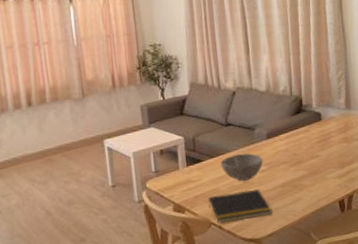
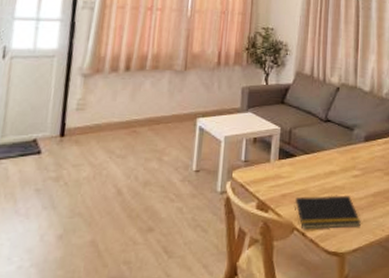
bowl: present [220,153,263,181] -> none [314,153,358,184]

